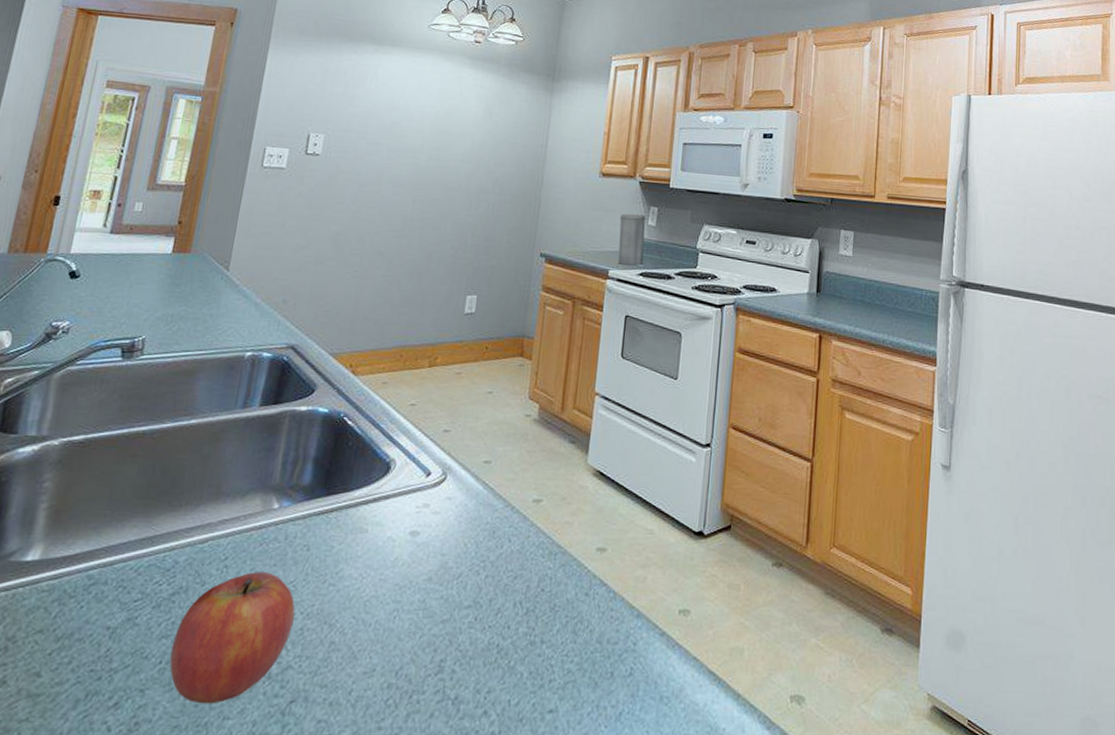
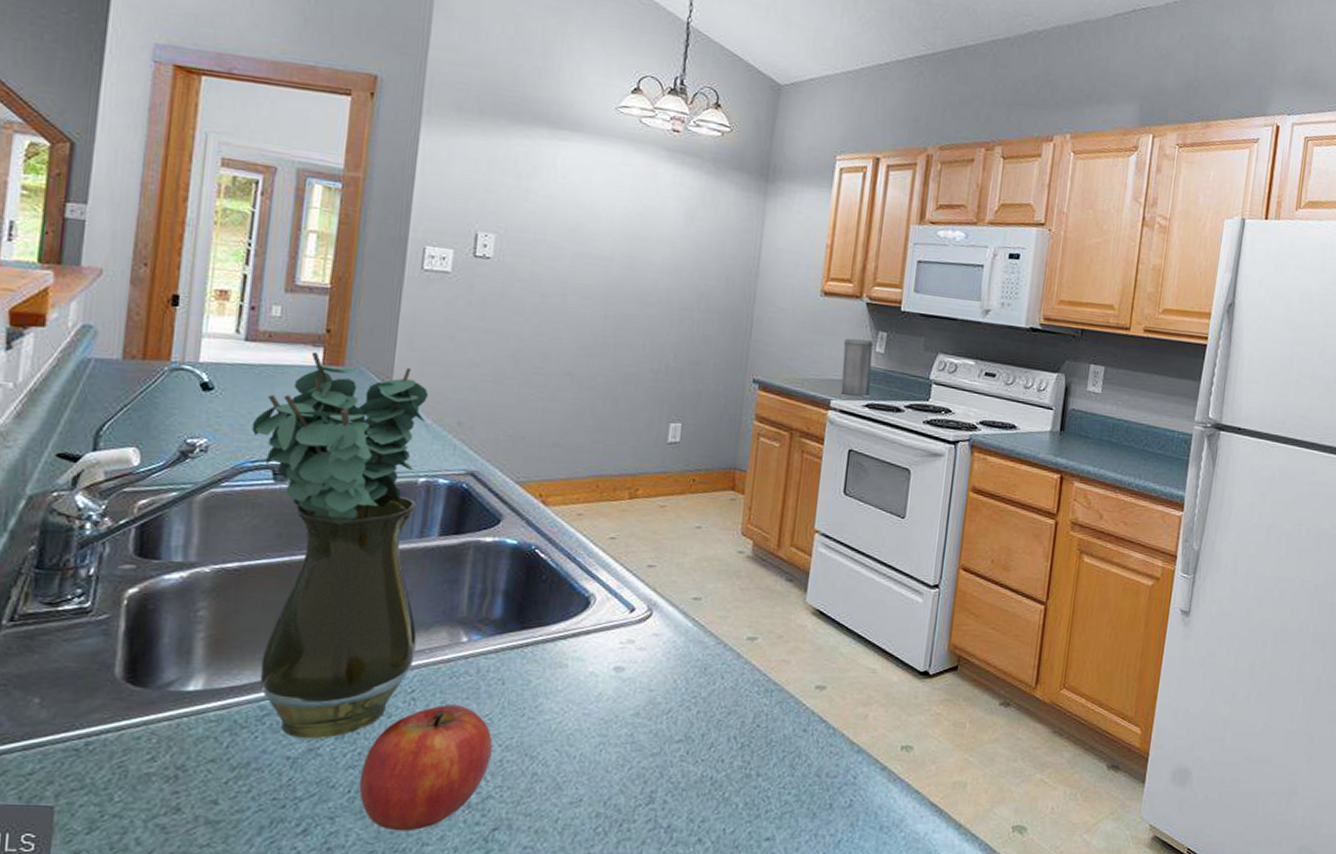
vase: none [90,241,259,608] -> present [251,351,428,739]

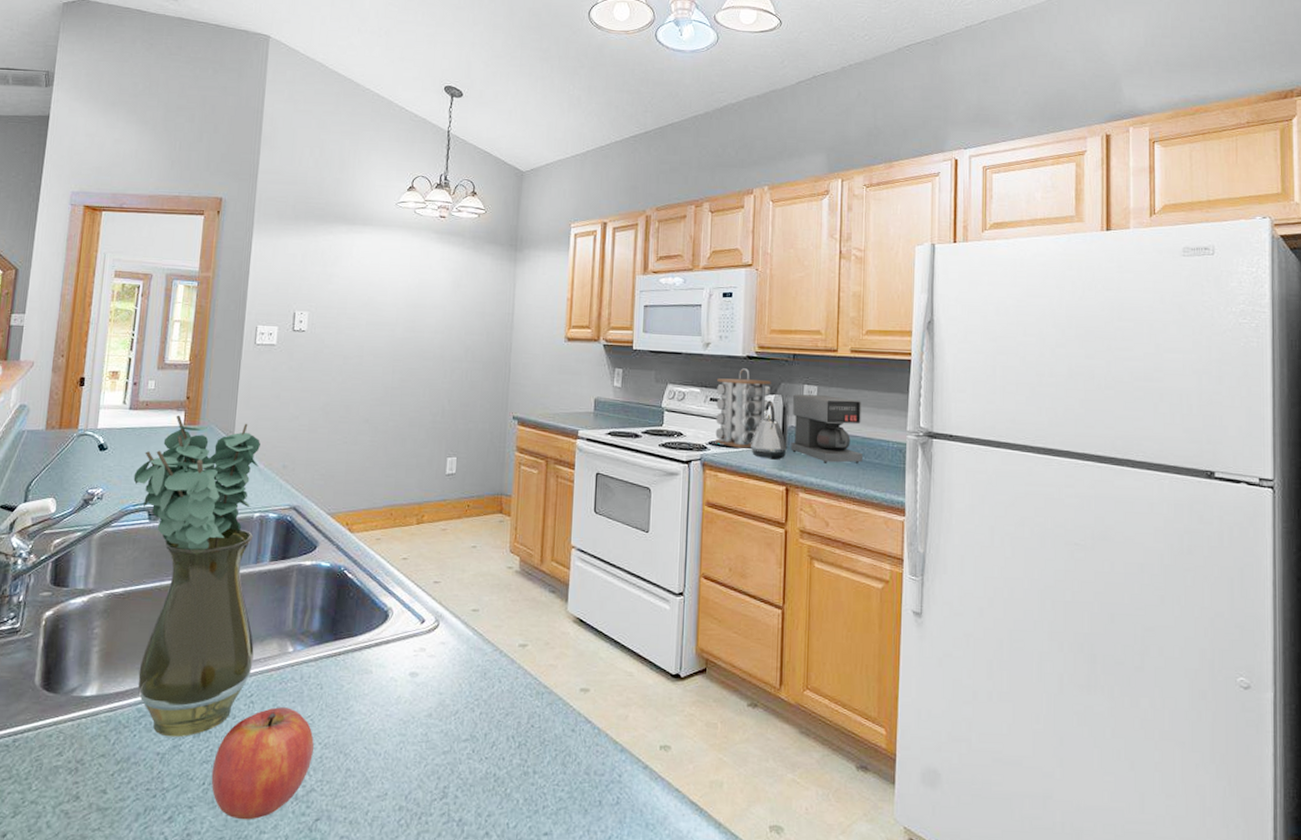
canister: present [840,338,874,397] -> none [586,376,612,426]
spice rack: none [987,341,1055,431] -> present [715,368,772,449]
kettle: none [1025,379,1066,445] -> present [750,400,787,460]
coffee maker: none [1069,374,1150,453] -> present [791,394,863,464]

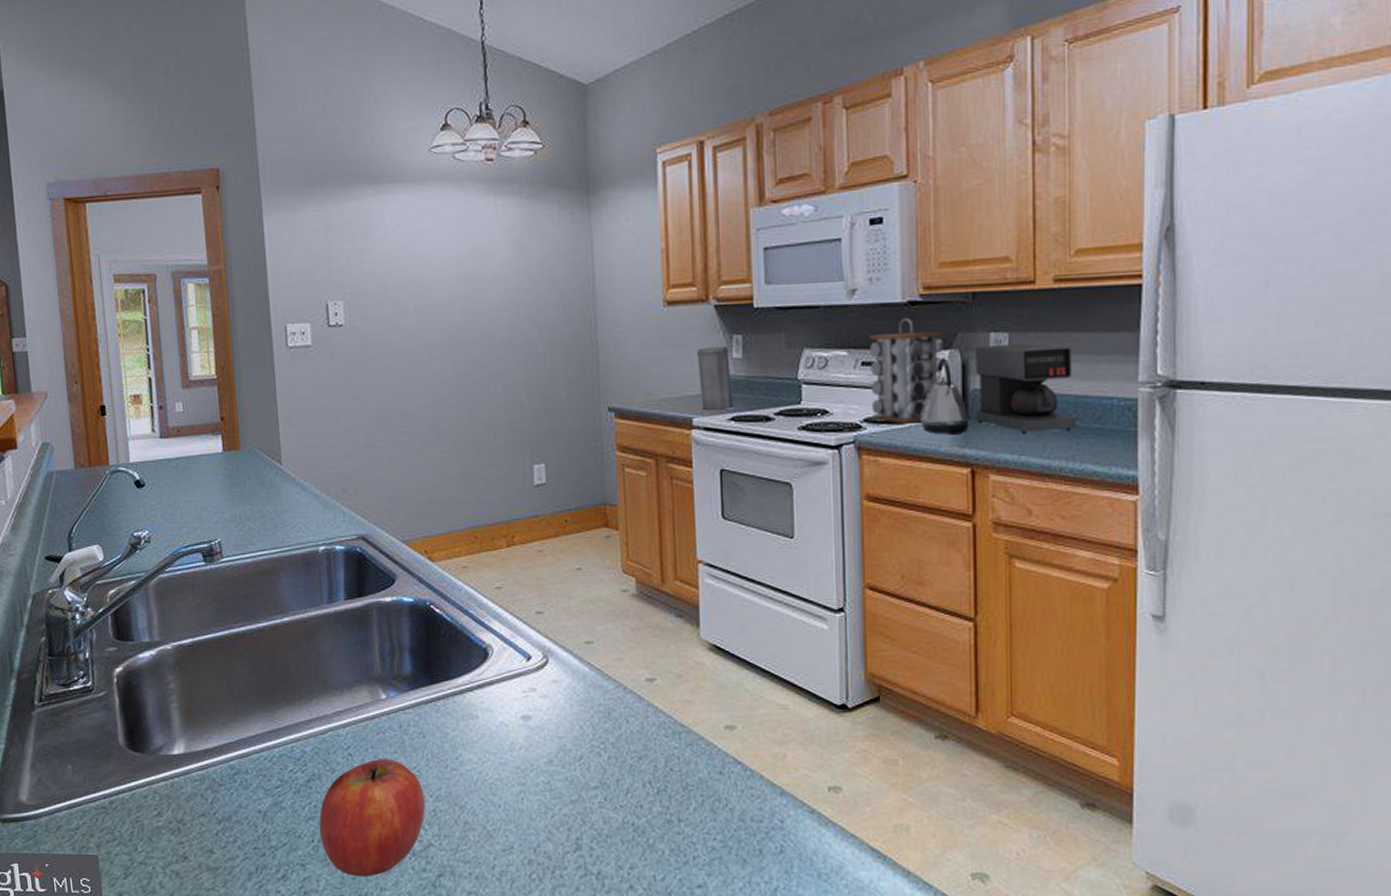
vase: present [133,415,260,737] -> none [179,439,345,794]
canister: none [586,376,612,426] -> present [696,346,734,412]

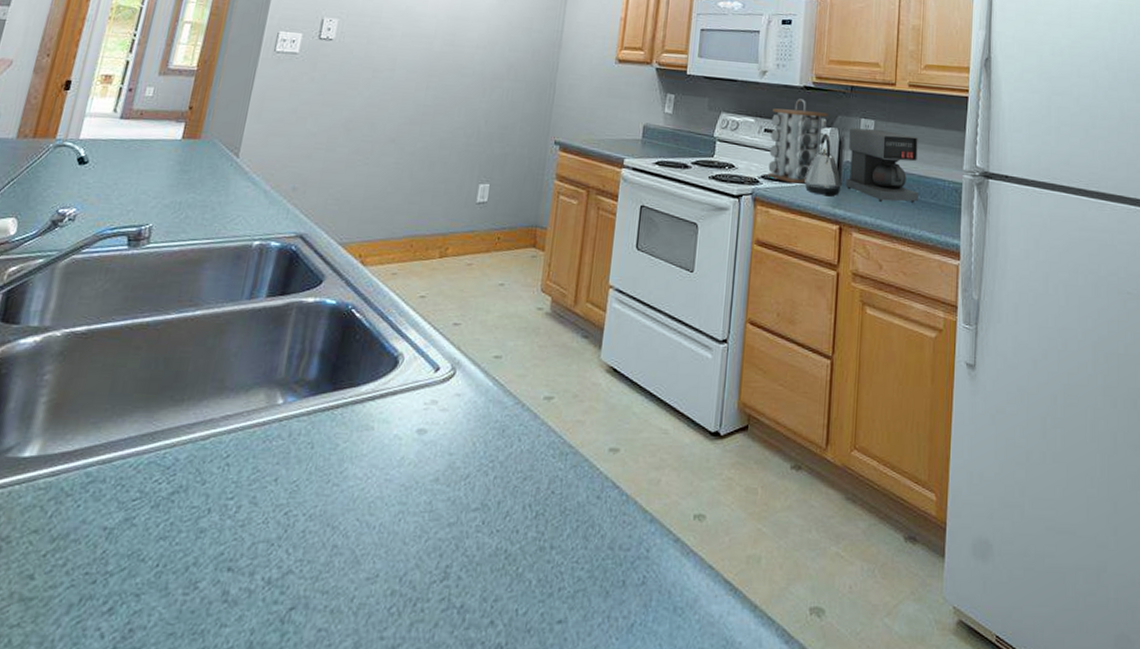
fruit: present [319,759,425,877] -> none [166,470,298,611]
canister: present [696,346,734,412] -> none [633,101,663,155]

